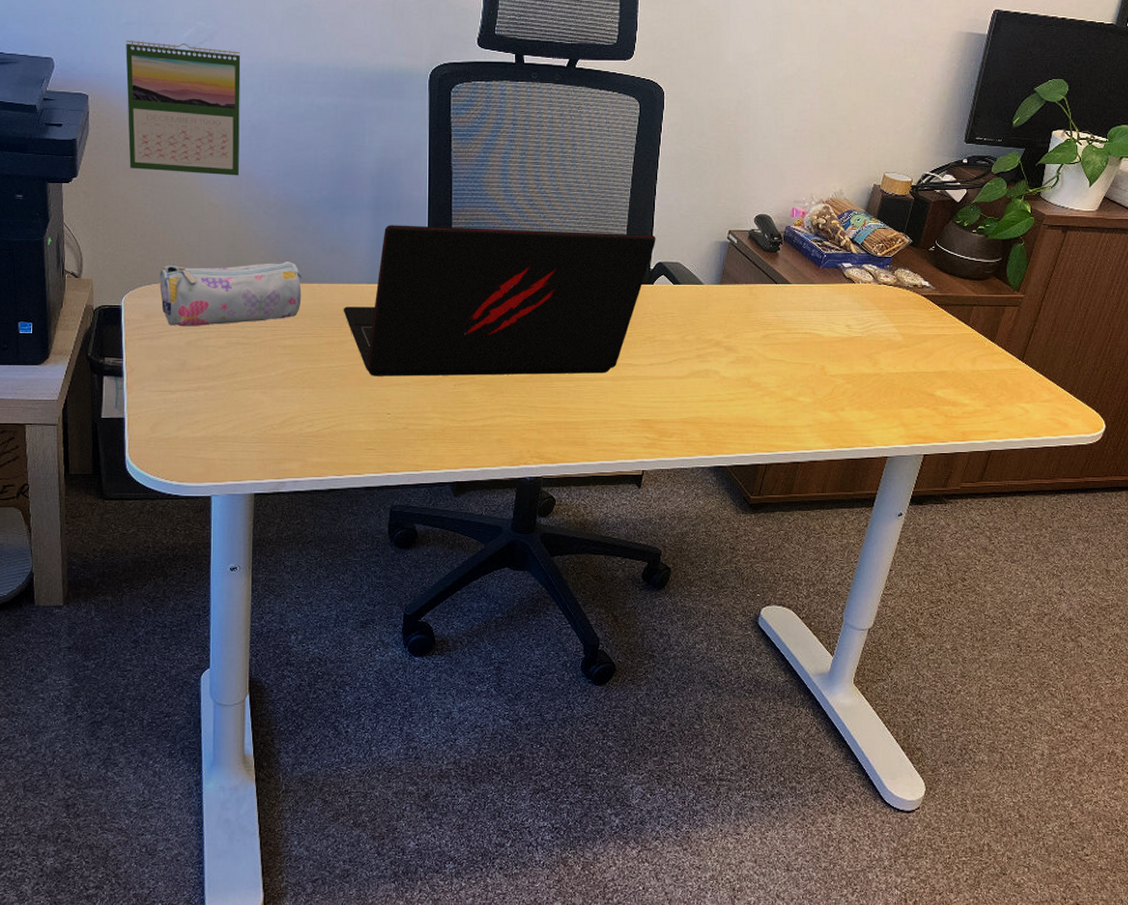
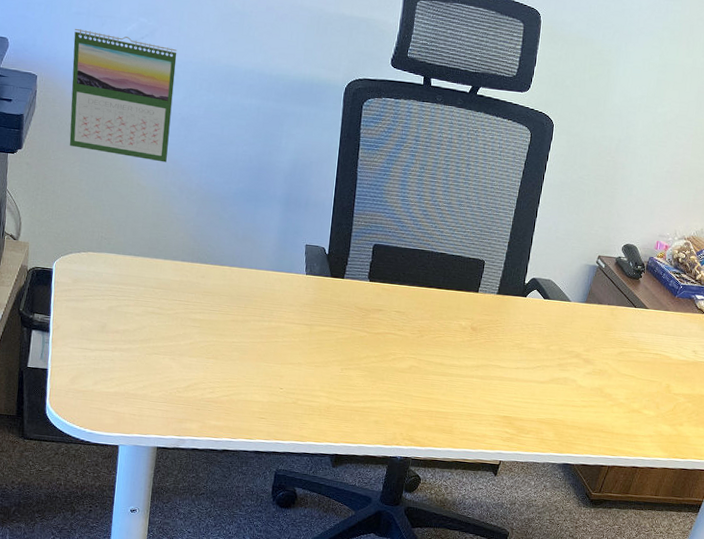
pencil case: present [159,260,302,327] -> none [88,237,215,295]
laptop: present [343,225,656,377] -> none [249,220,533,372]

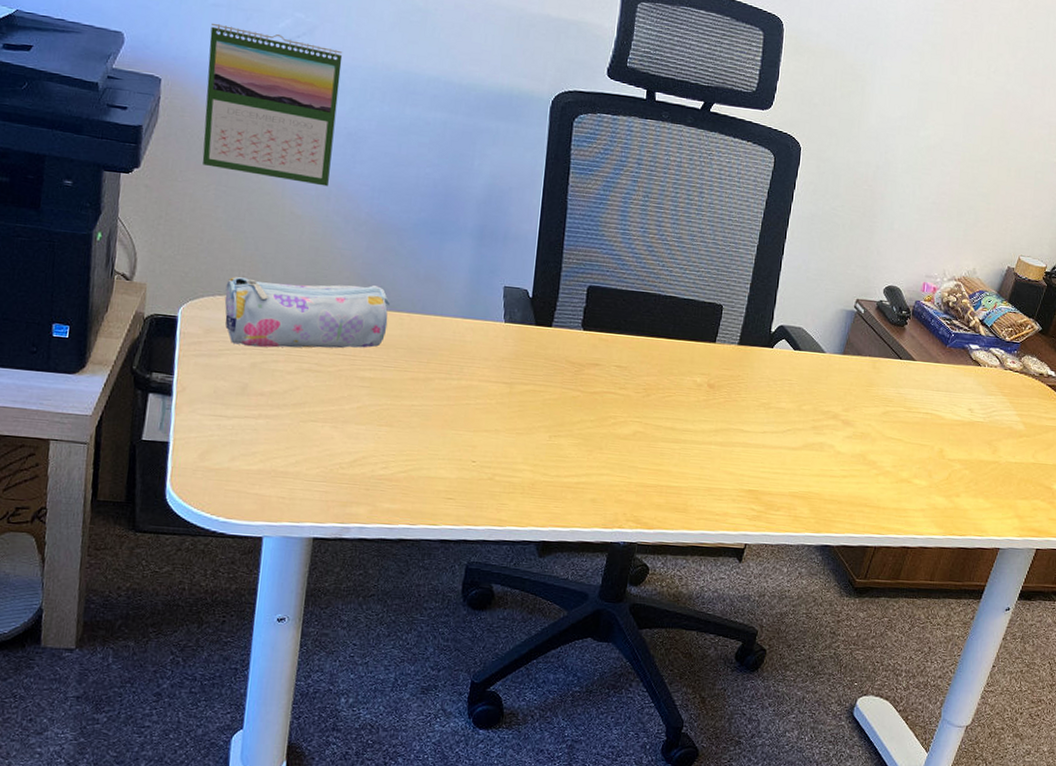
pencil case: none [88,237,215,295] -> present [224,277,390,349]

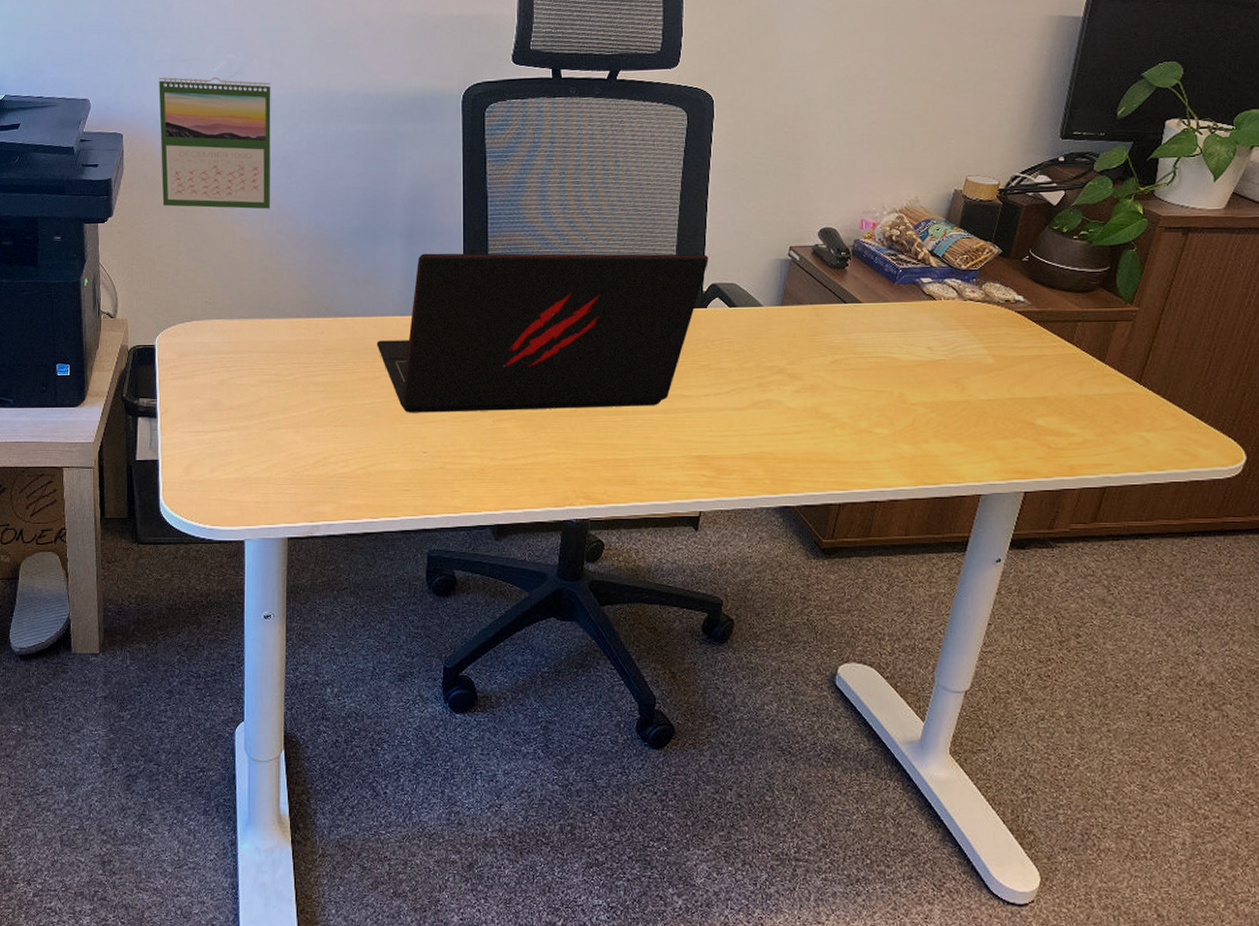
pencil case: present [224,277,390,349] -> none [192,294,334,366]
laptop: none [432,257,780,438] -> present [376,253,709,413]

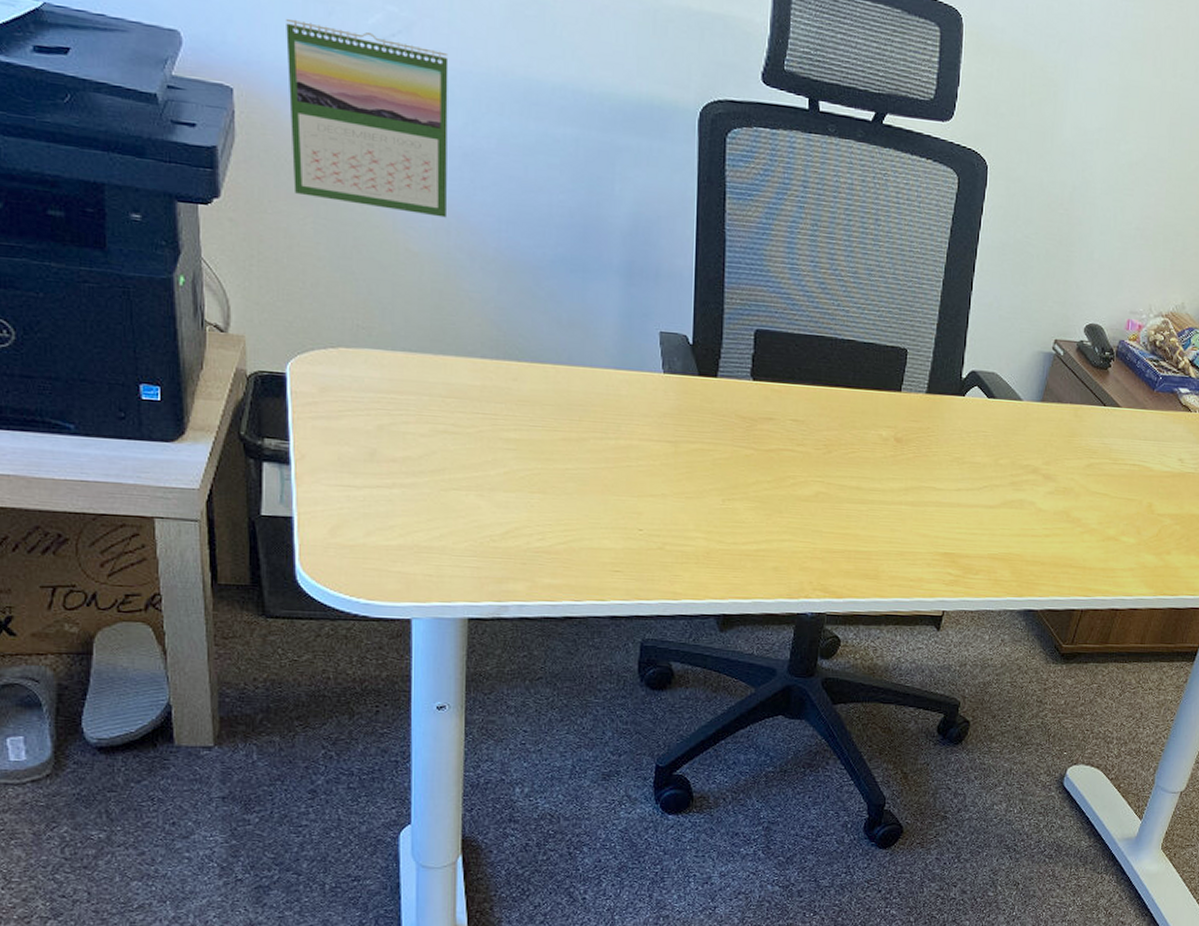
laptop: present [376,253,709,413] -> none [584,298,970,497]

